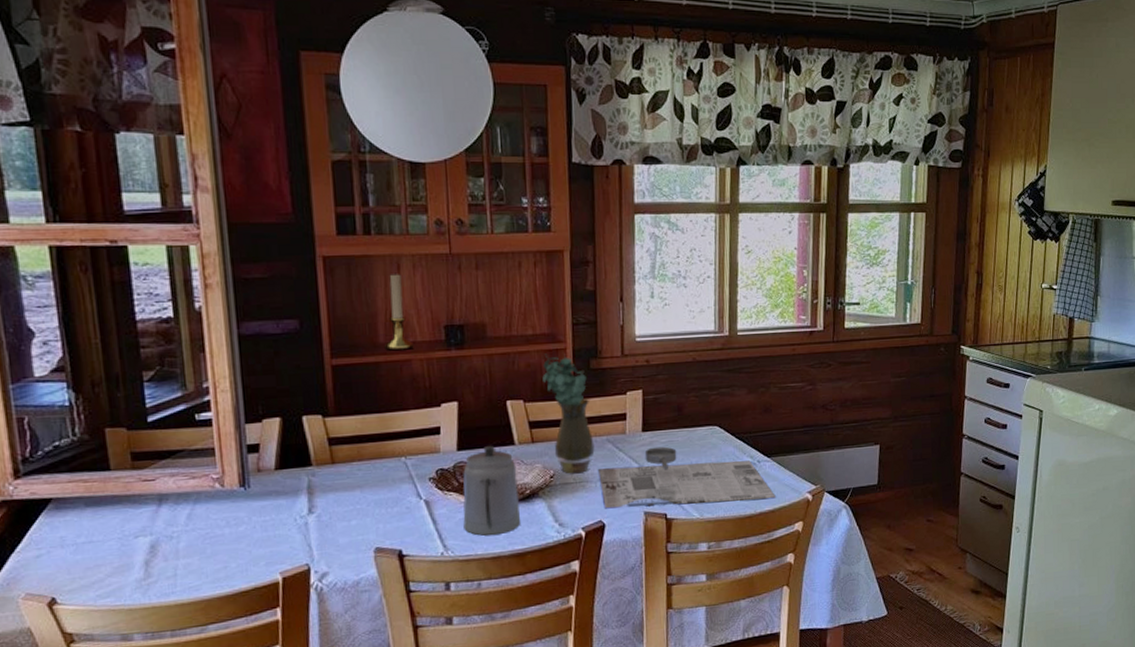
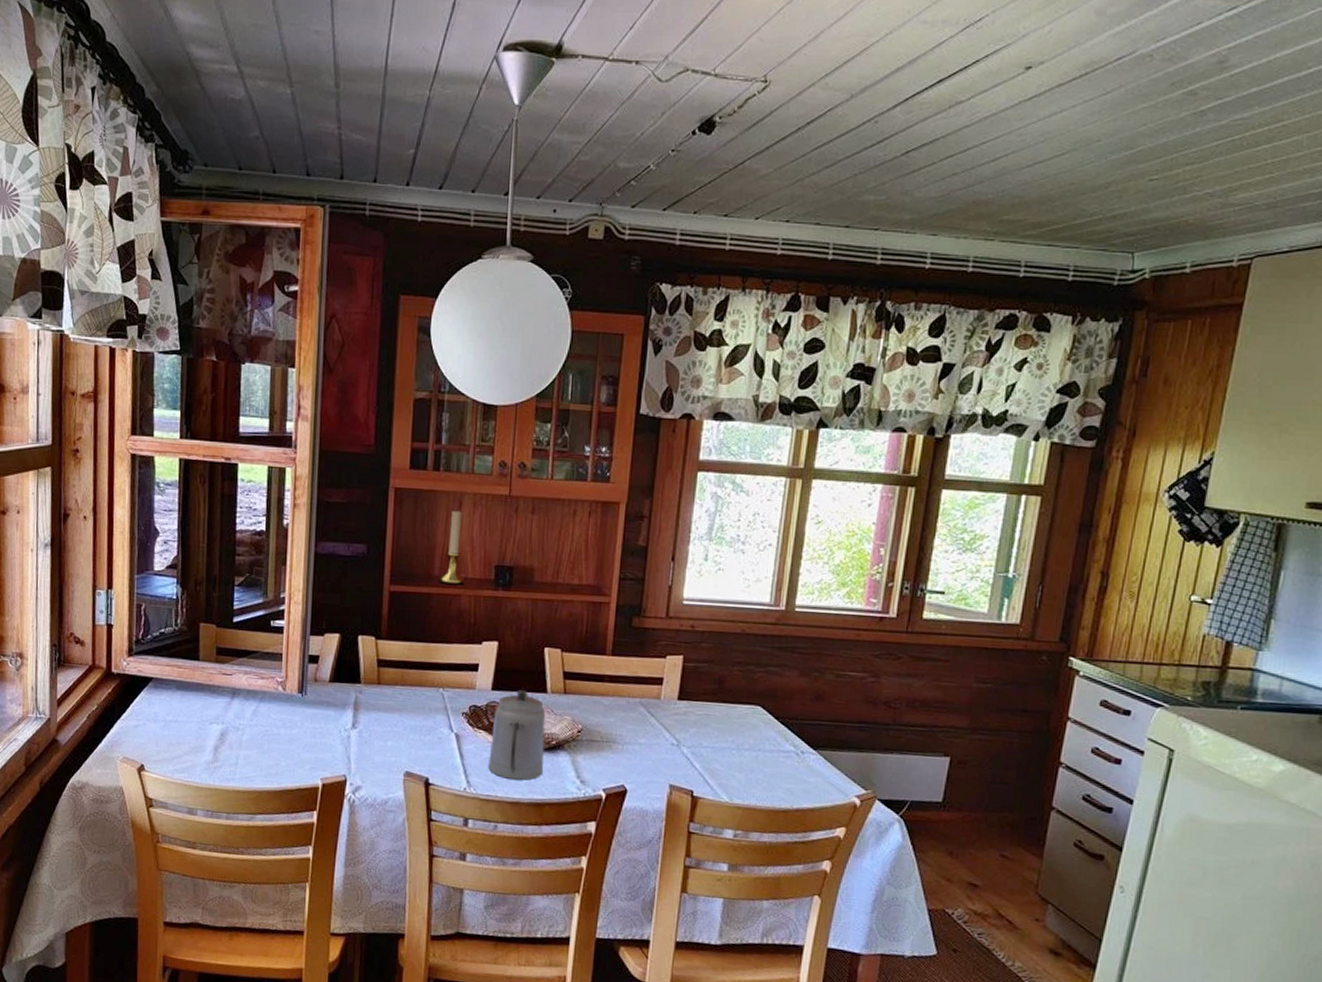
vase: present [542,353,595,474] -> none [582,605,627,733]
newspaper: present [597,446,776,509] -> none [626,718,817,796]

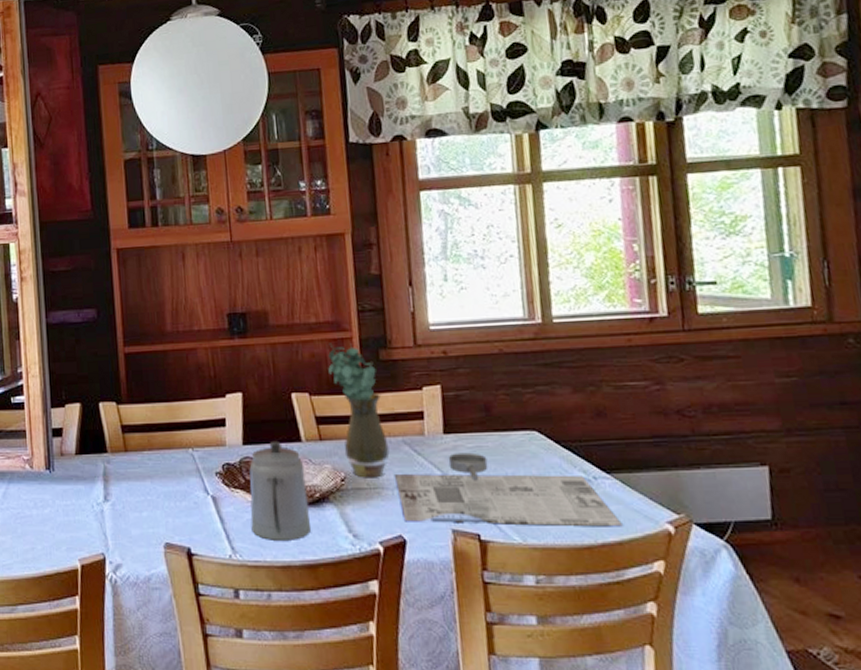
candle holder: present [438,509,465,585] -> none [172,262,199,339]
vase: none [582,605,627,733] -> present [328,343,390,478]
newspaper: none [626,718,817,796] -> present [394,452,623,527]

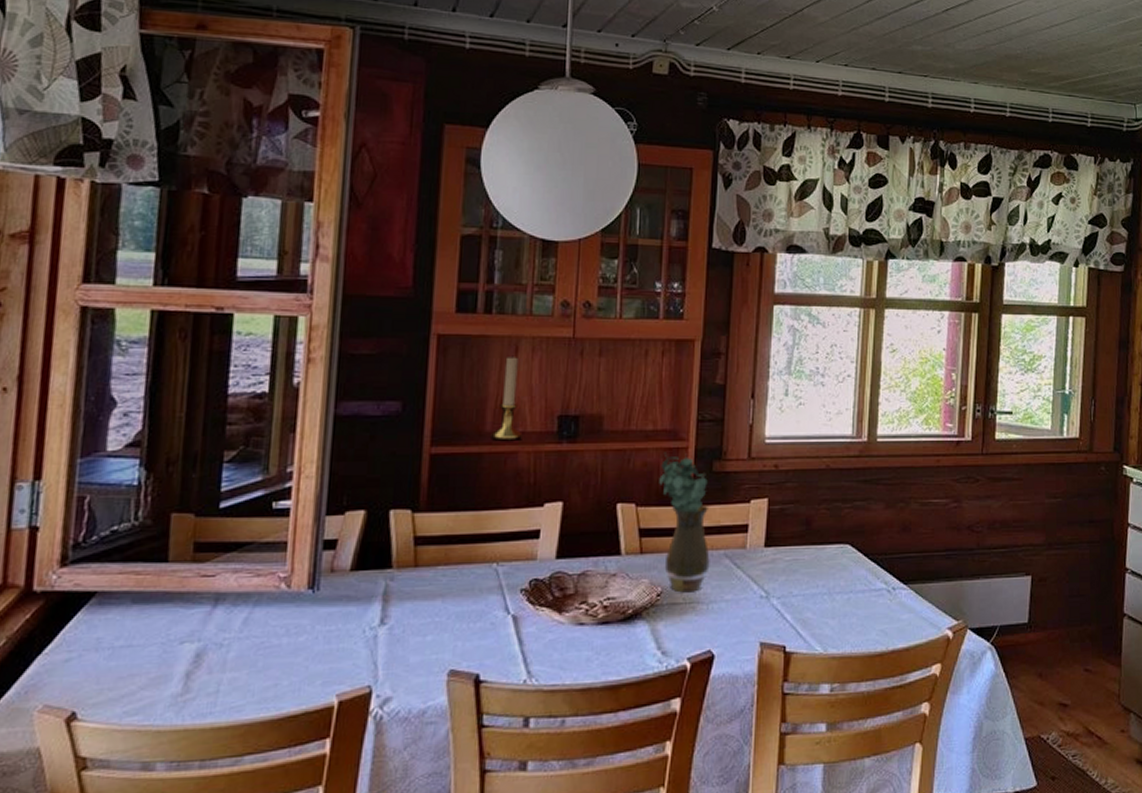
candle holder: none [172,262,199,339] -> present [491,355,522,441]
teapot: present [249,440,311,540] -> none [553,554,620,662]
newspaper: present [394,452,623,527] -> none [711,565,911,637]

